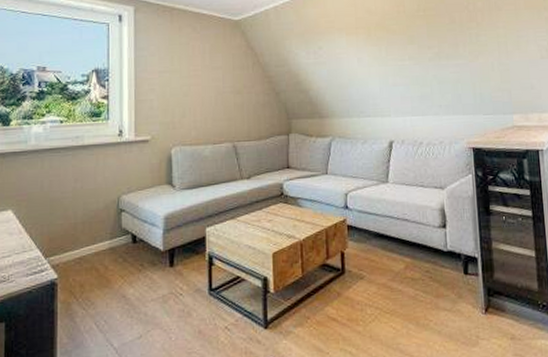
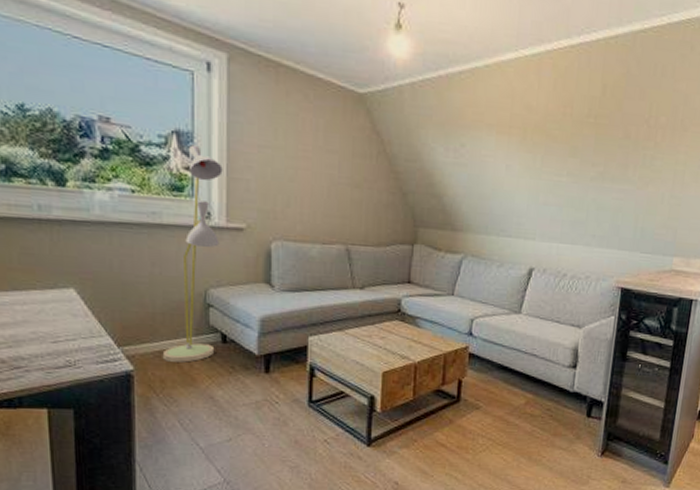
floor lamp: none [82,78,132,267] -> present [162,145,223,363]

